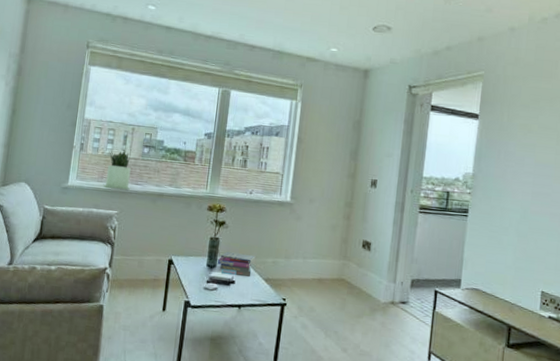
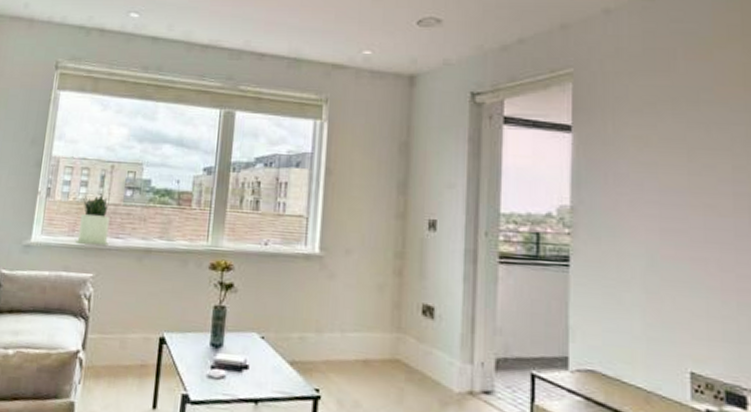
books: present [217,252,256,278] -> none [224,325,276,360]

